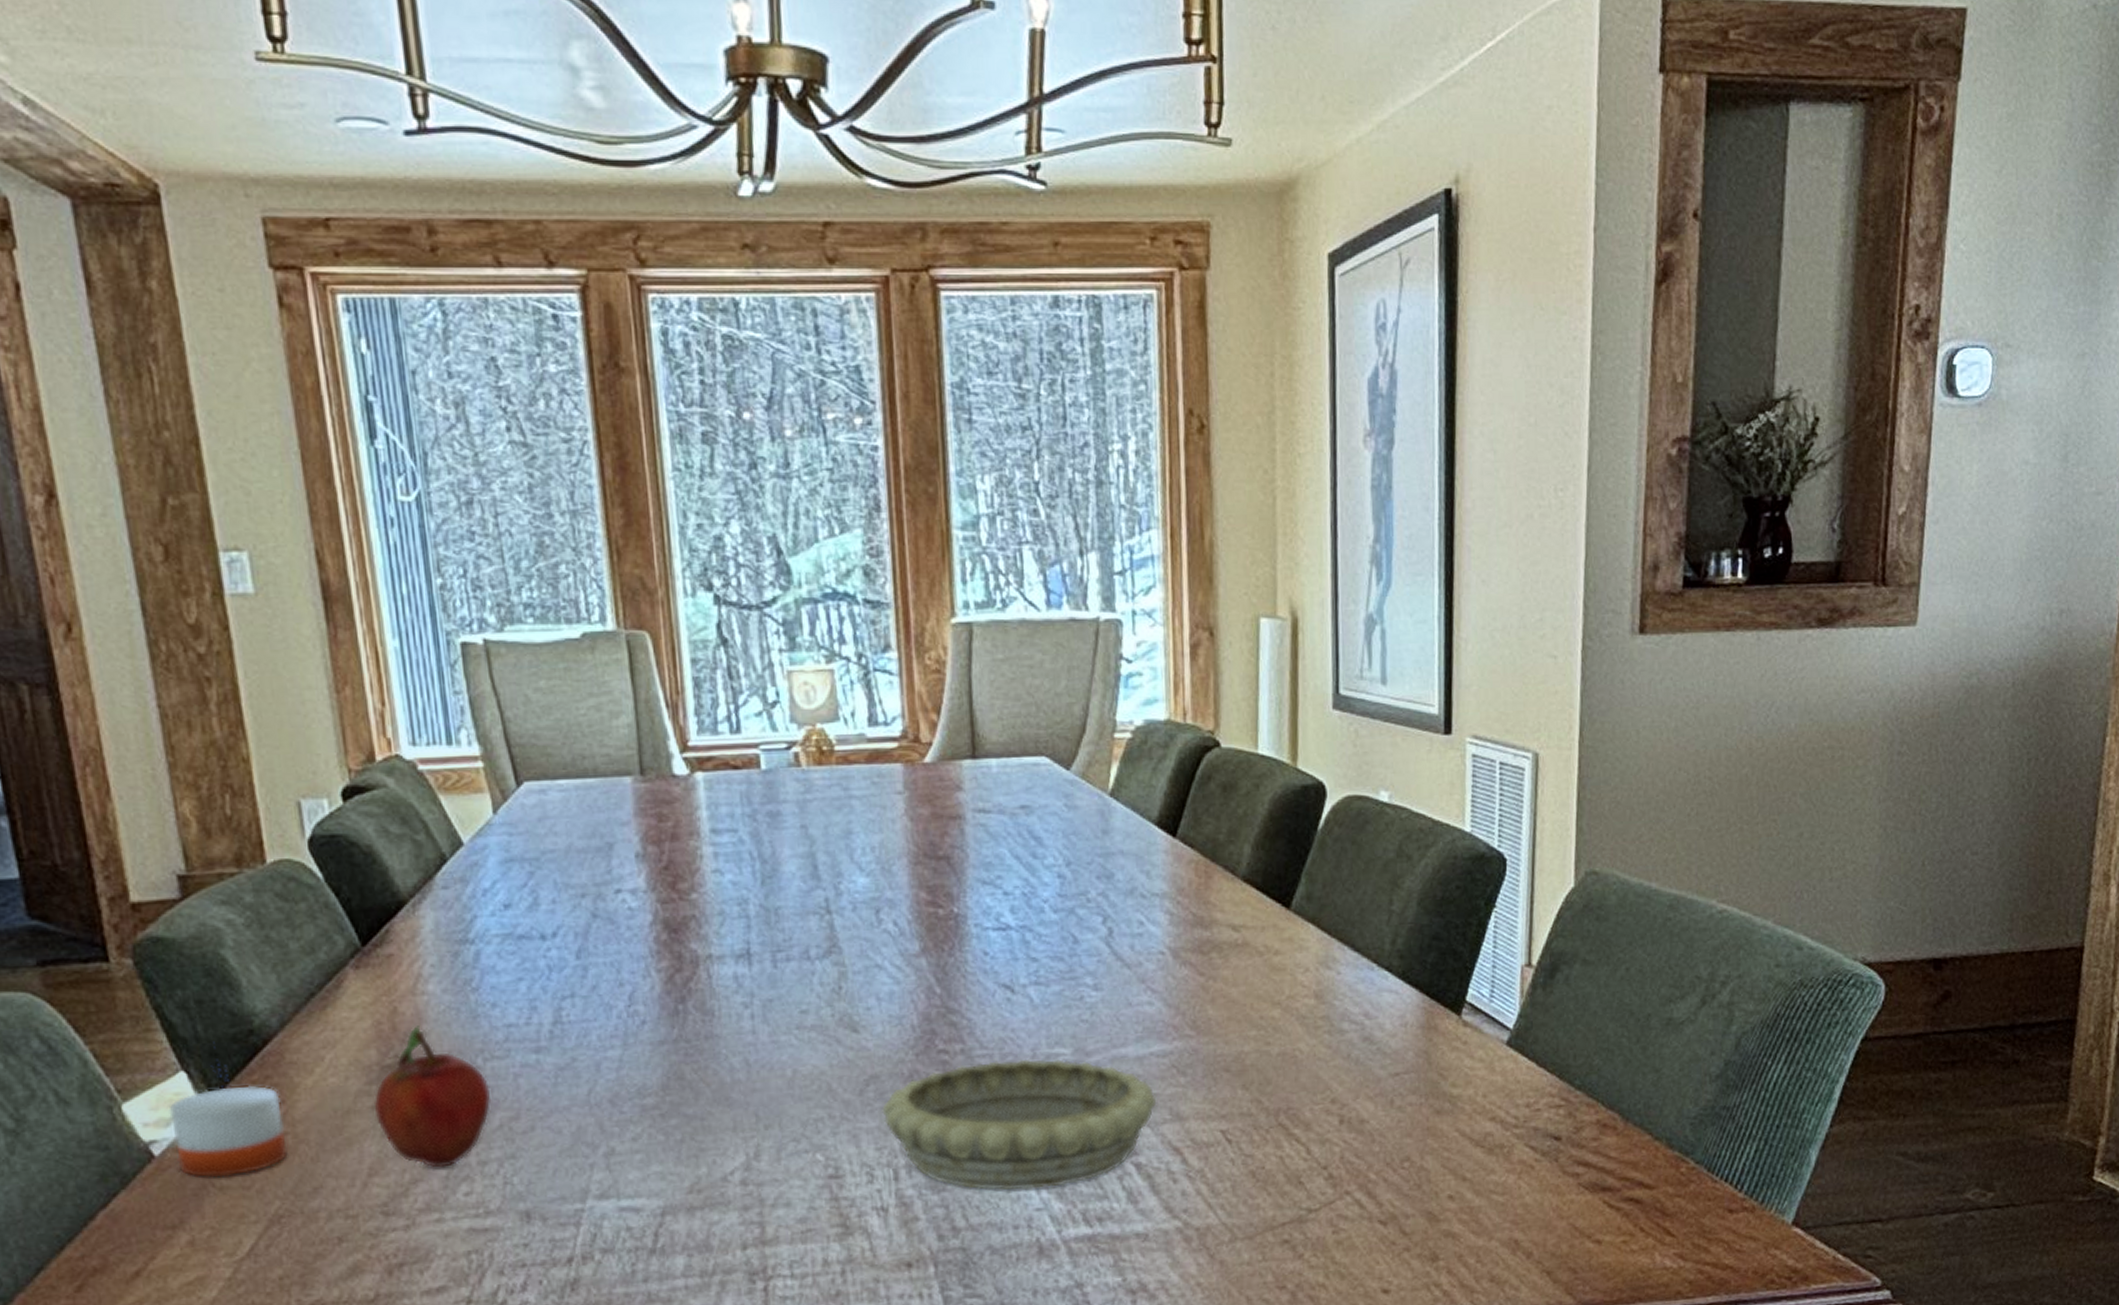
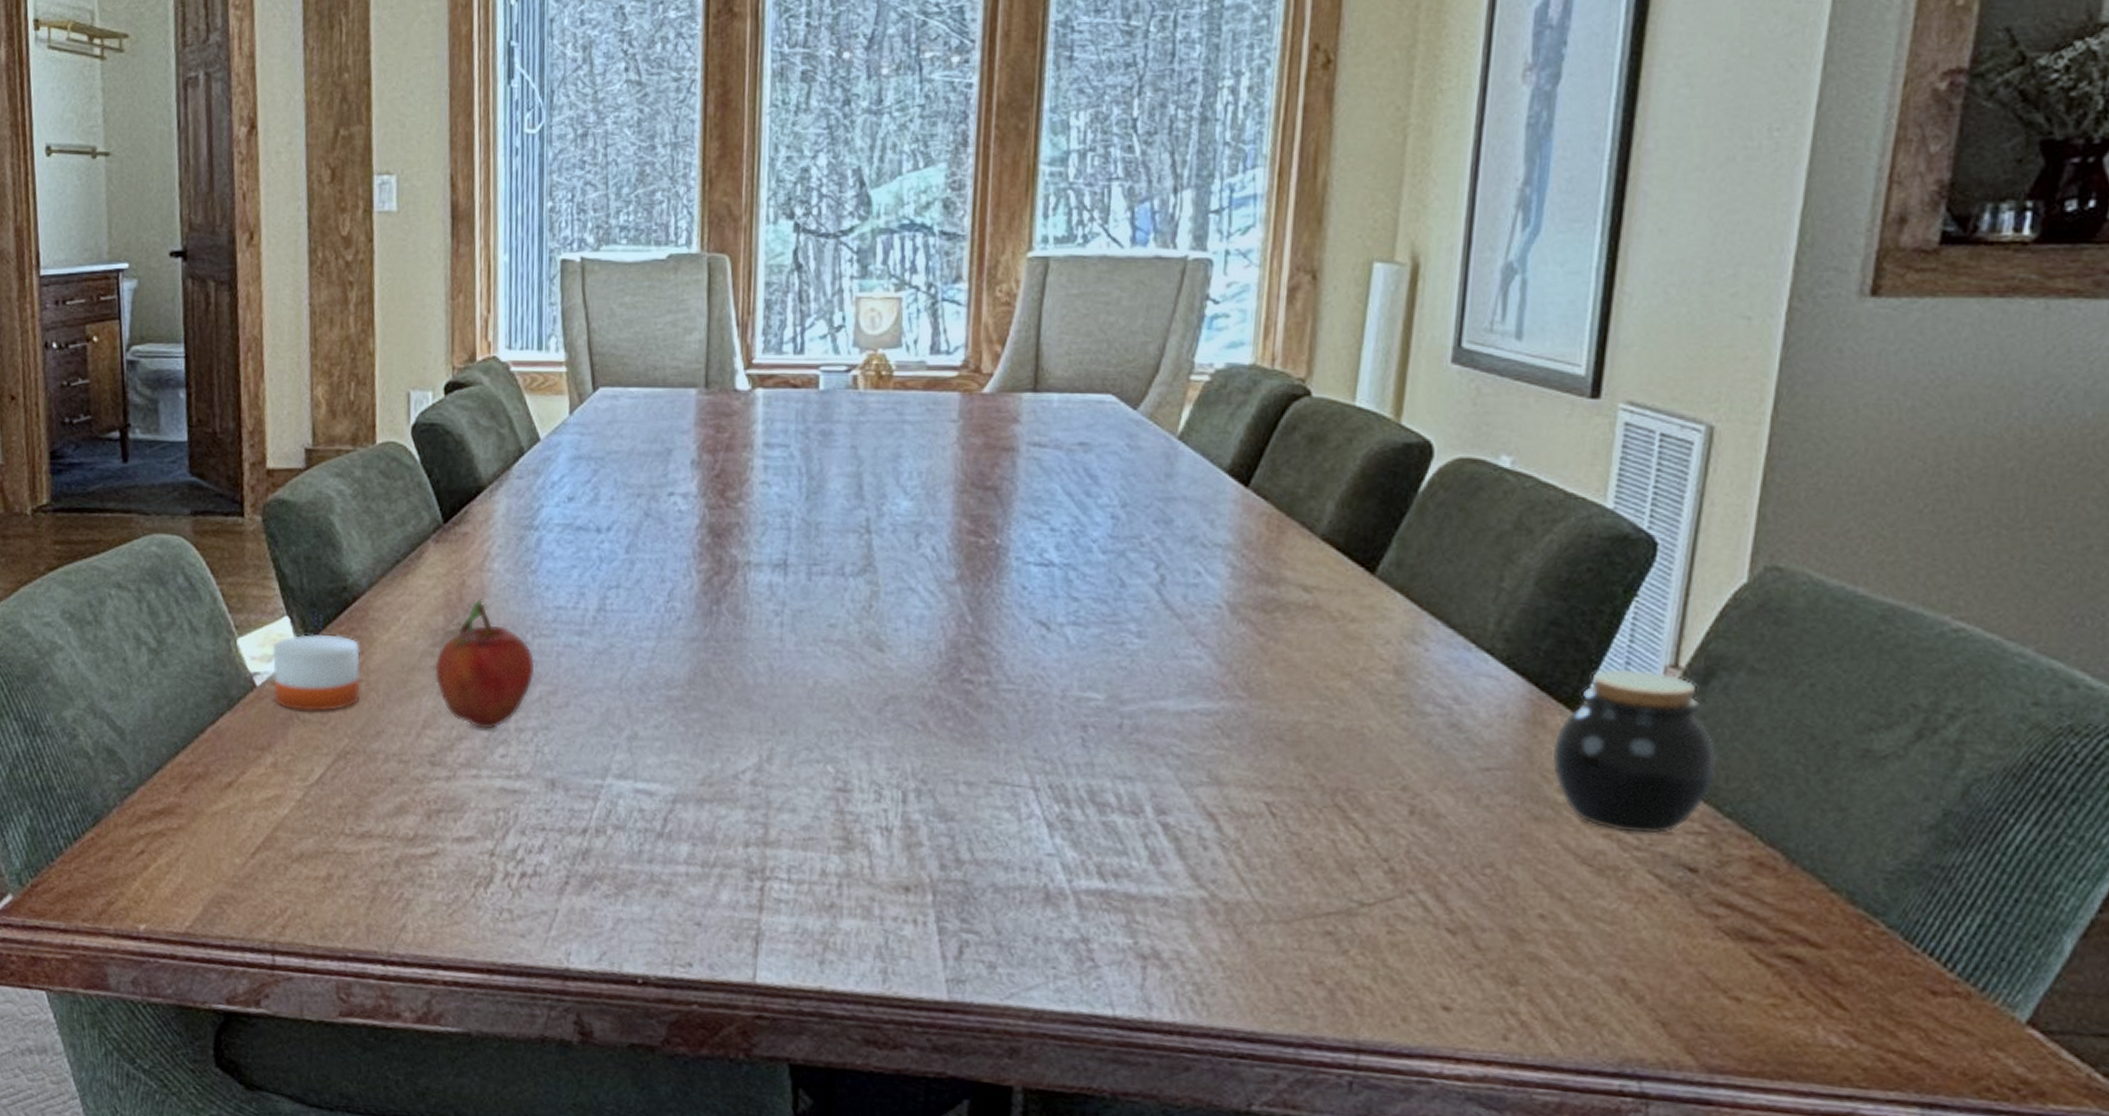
decorative bowl: present [882,1058,1157,1191] -> none [898,696,1195,835]
jar: none [1445,971,1567,1114] -> present [1552,669,1718,834]

